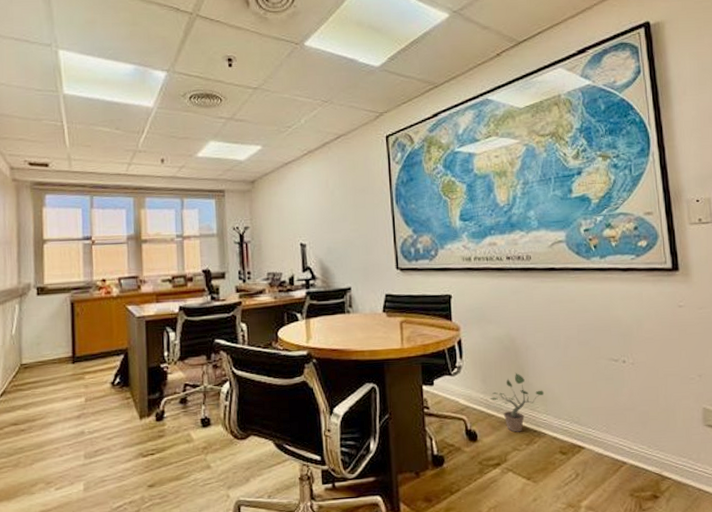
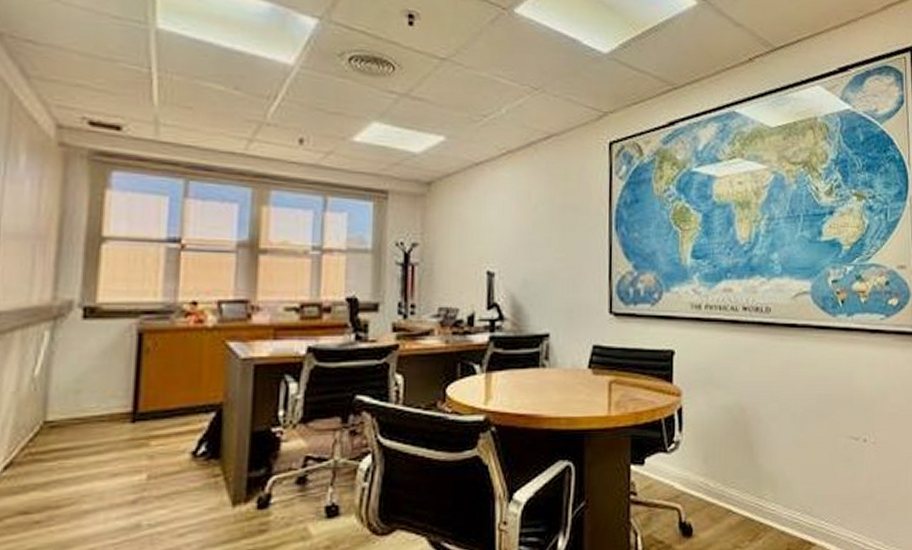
potted plant: present [489,372,545,432] -> none [710,450,775,526]

